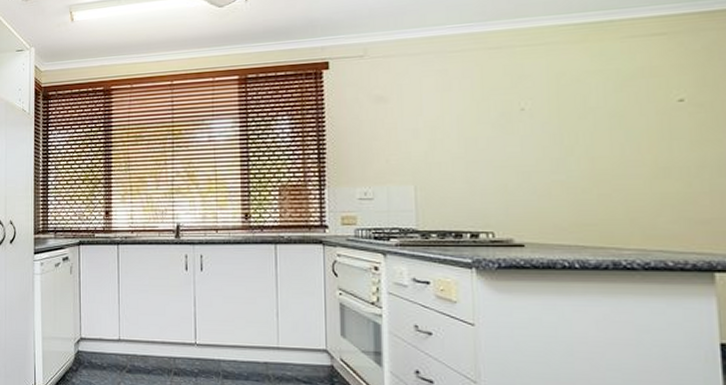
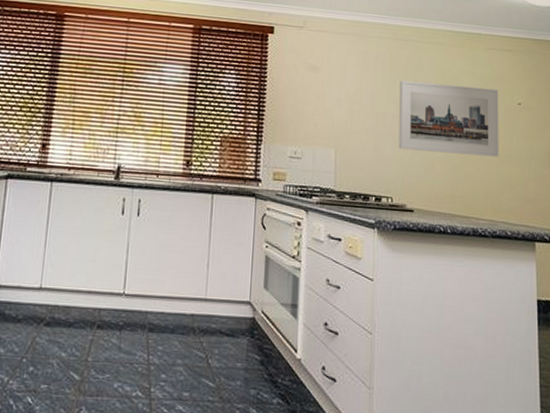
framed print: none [495,87,650,176] -> present [398,80,499,157]

